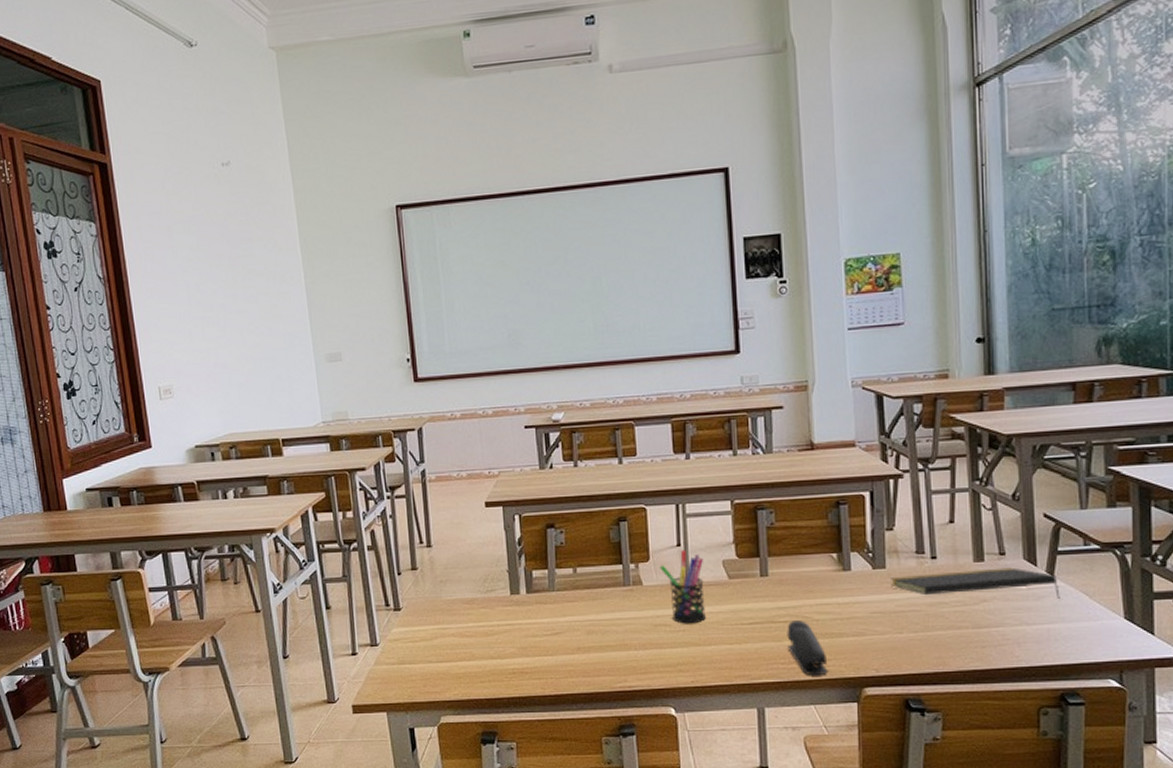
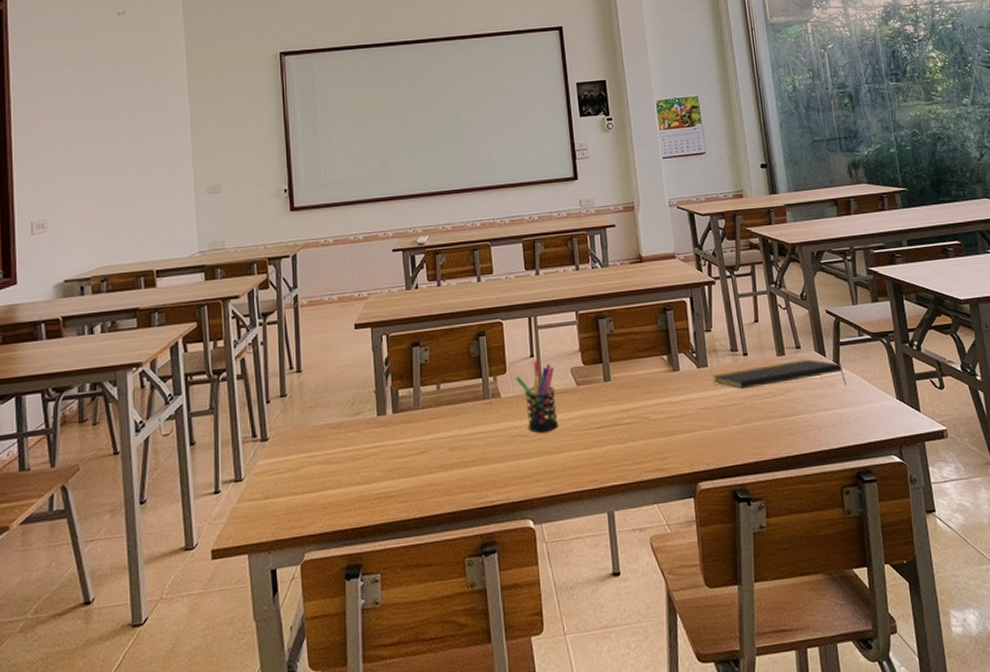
stapler: present [787,620,828,675] -> none [629,421,667,475]

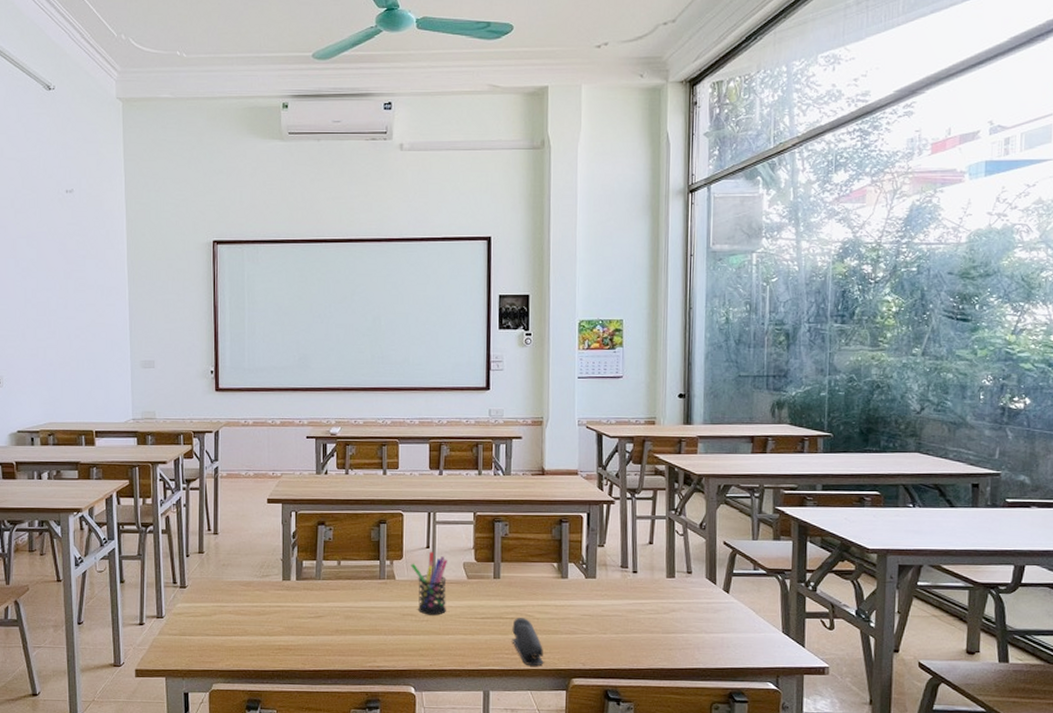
stapler: none [629,421,667,475] -> present [512,618,544,665]
notepad: present [712,359,847,390] -> none [599,584,733,614]

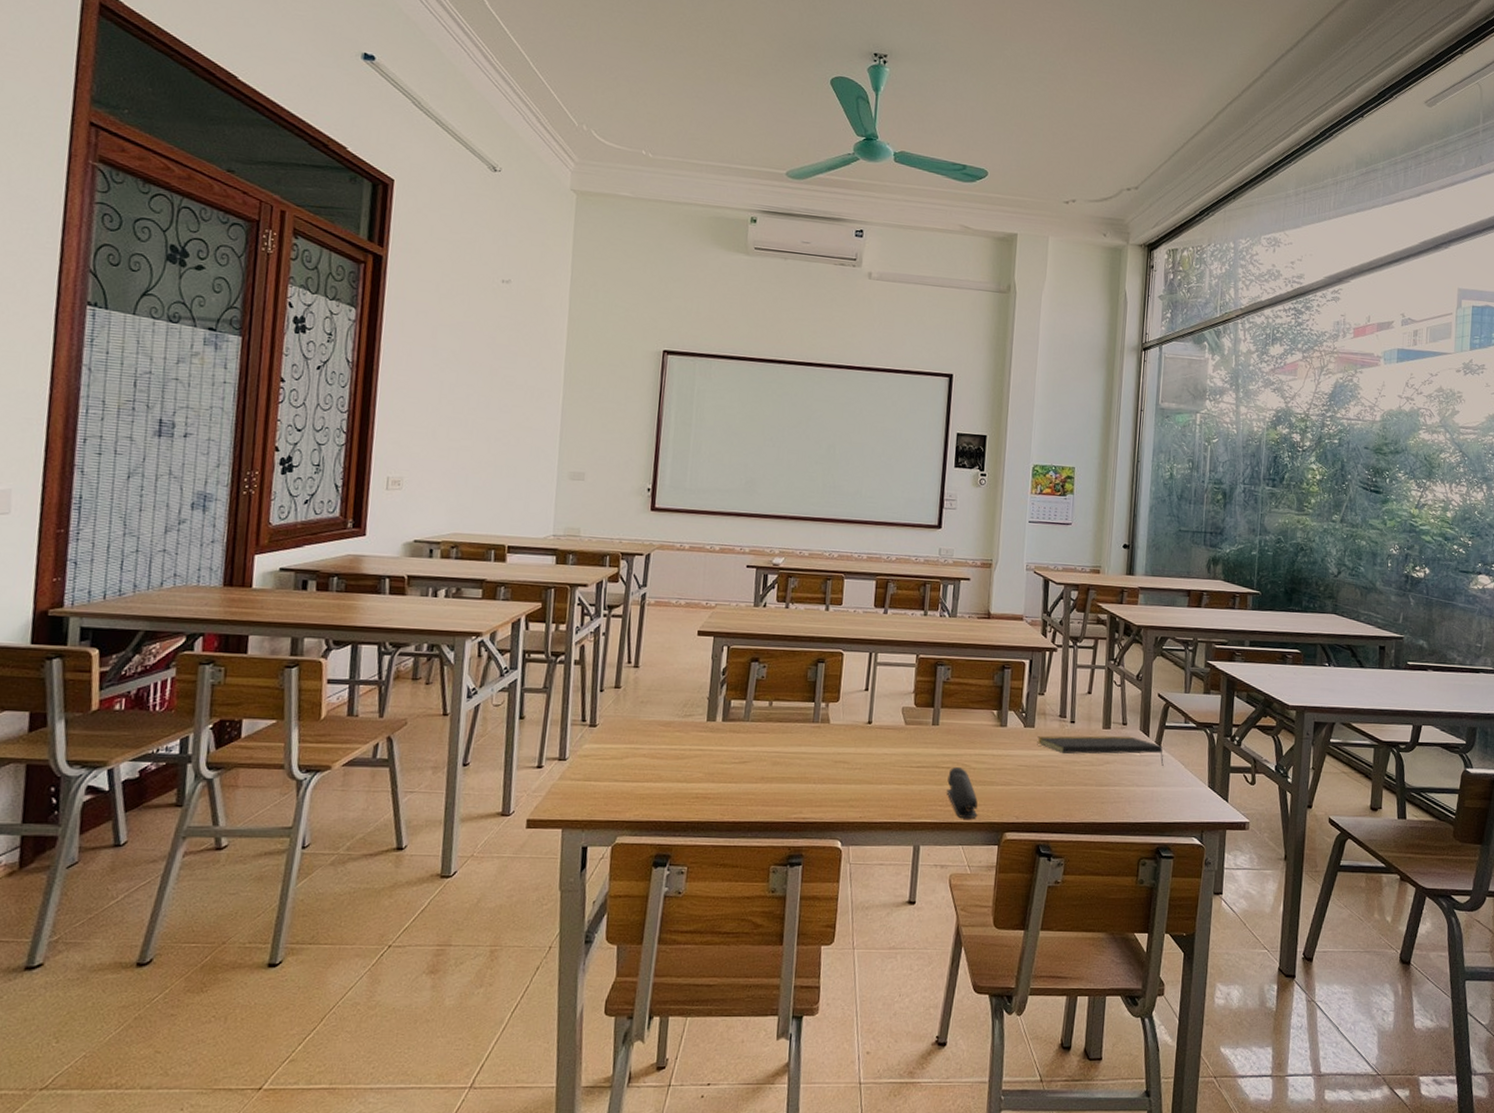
pen holder: present [411,551,447,615] -> none [847,694,886,763]
notepad: none [599,584,733,614] -> present [1037,735,1164,767]

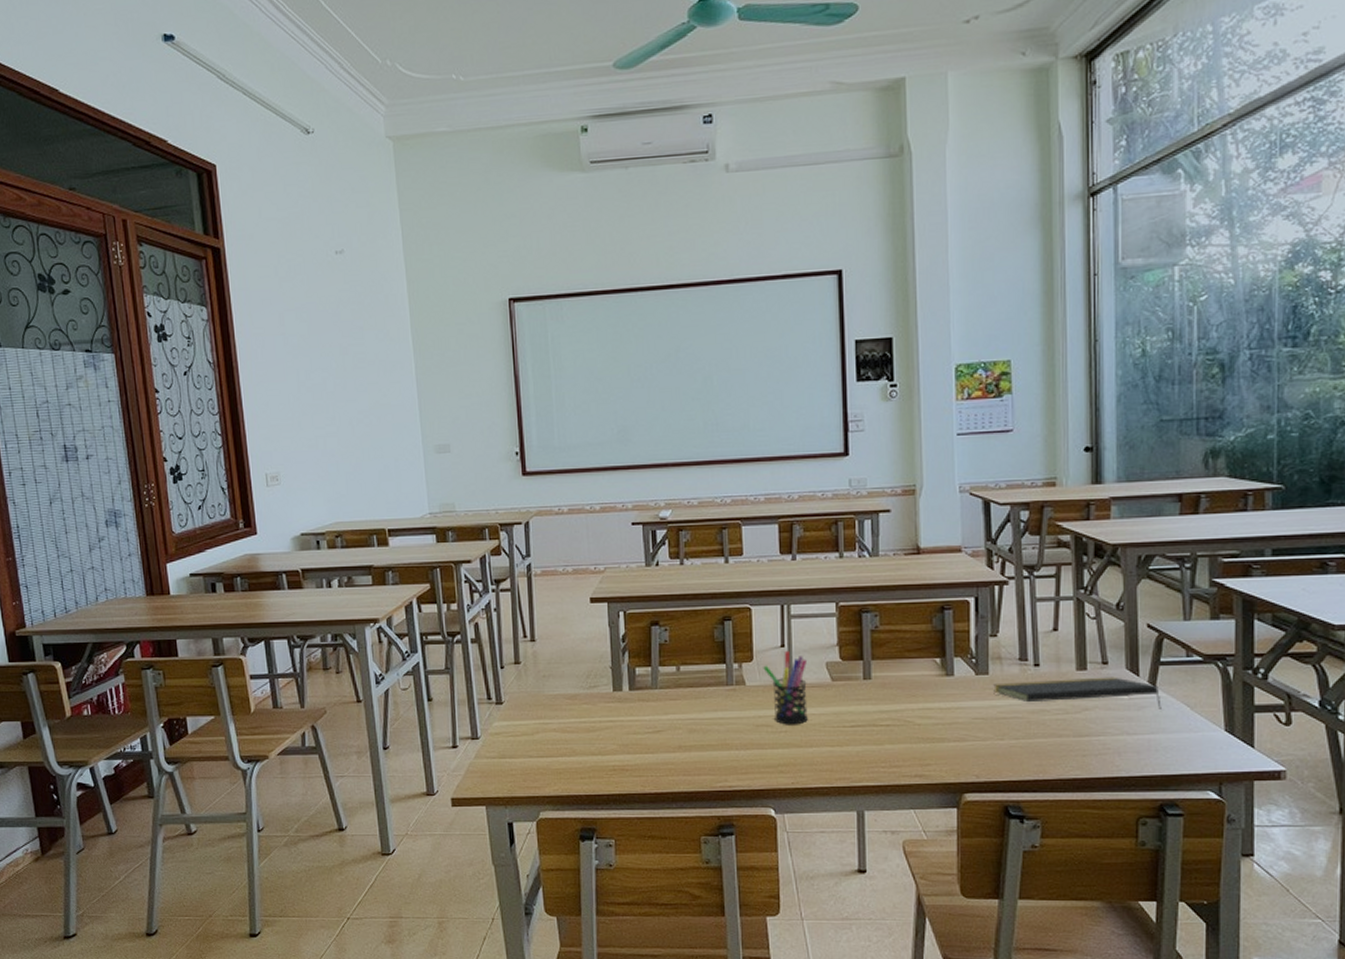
pen holder: none [847,694,886,763] -> present [763,650,808,725]
stapler: present [946,767,978,818] -> none [888,724,929,779]

